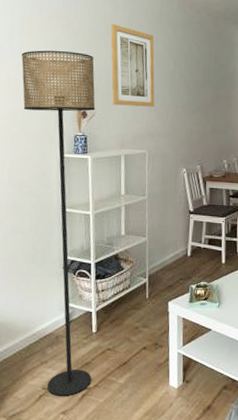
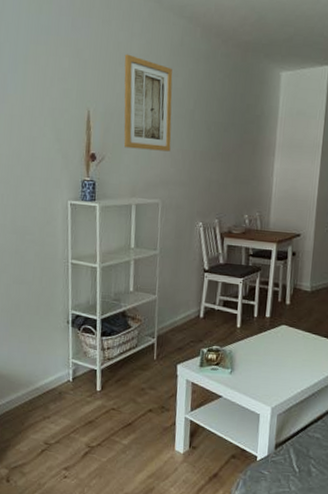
floor lamp: present [21,50,96,396] -> none [26,82,106,453]

